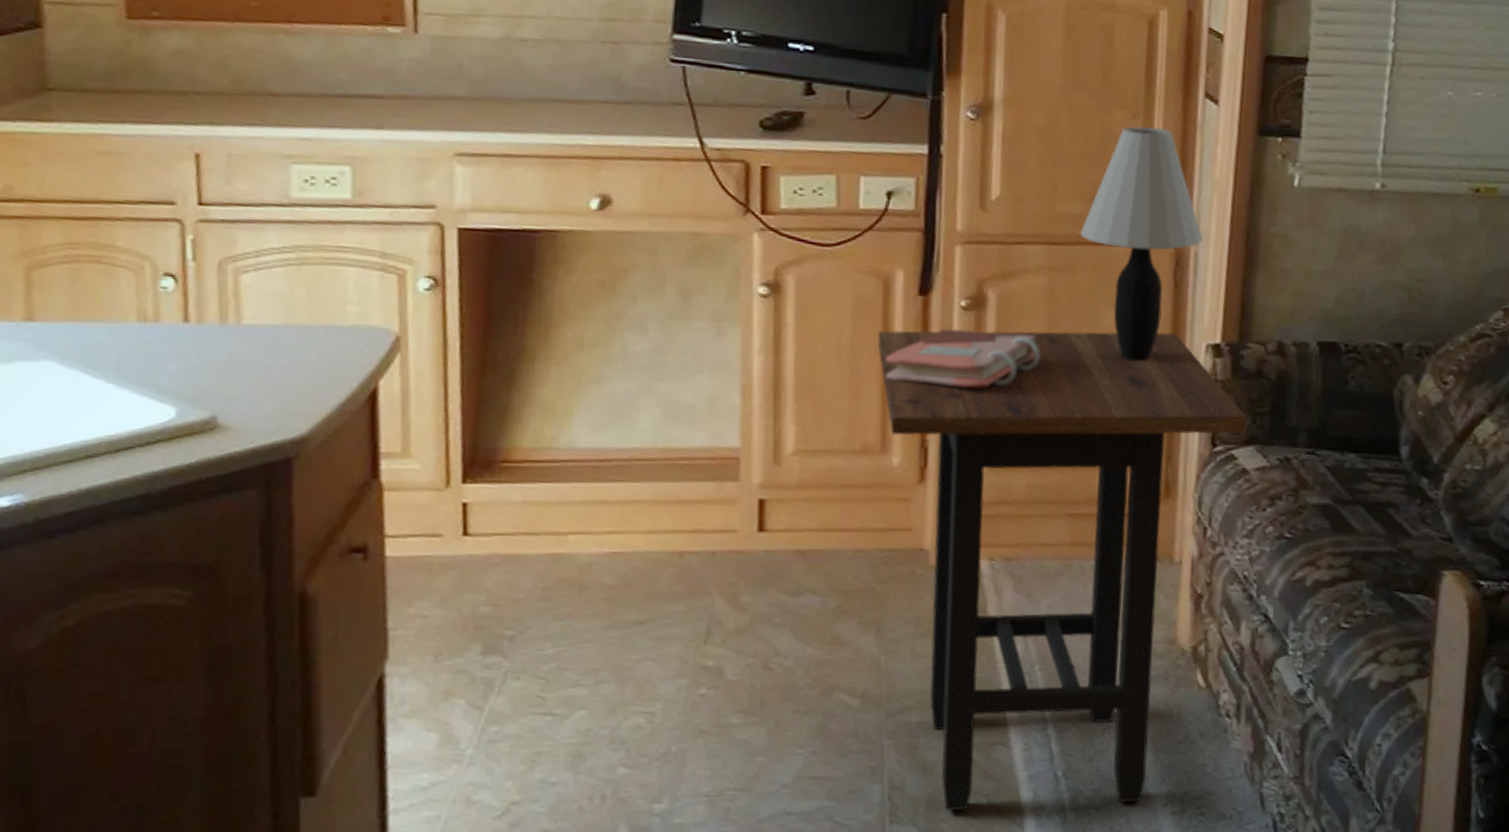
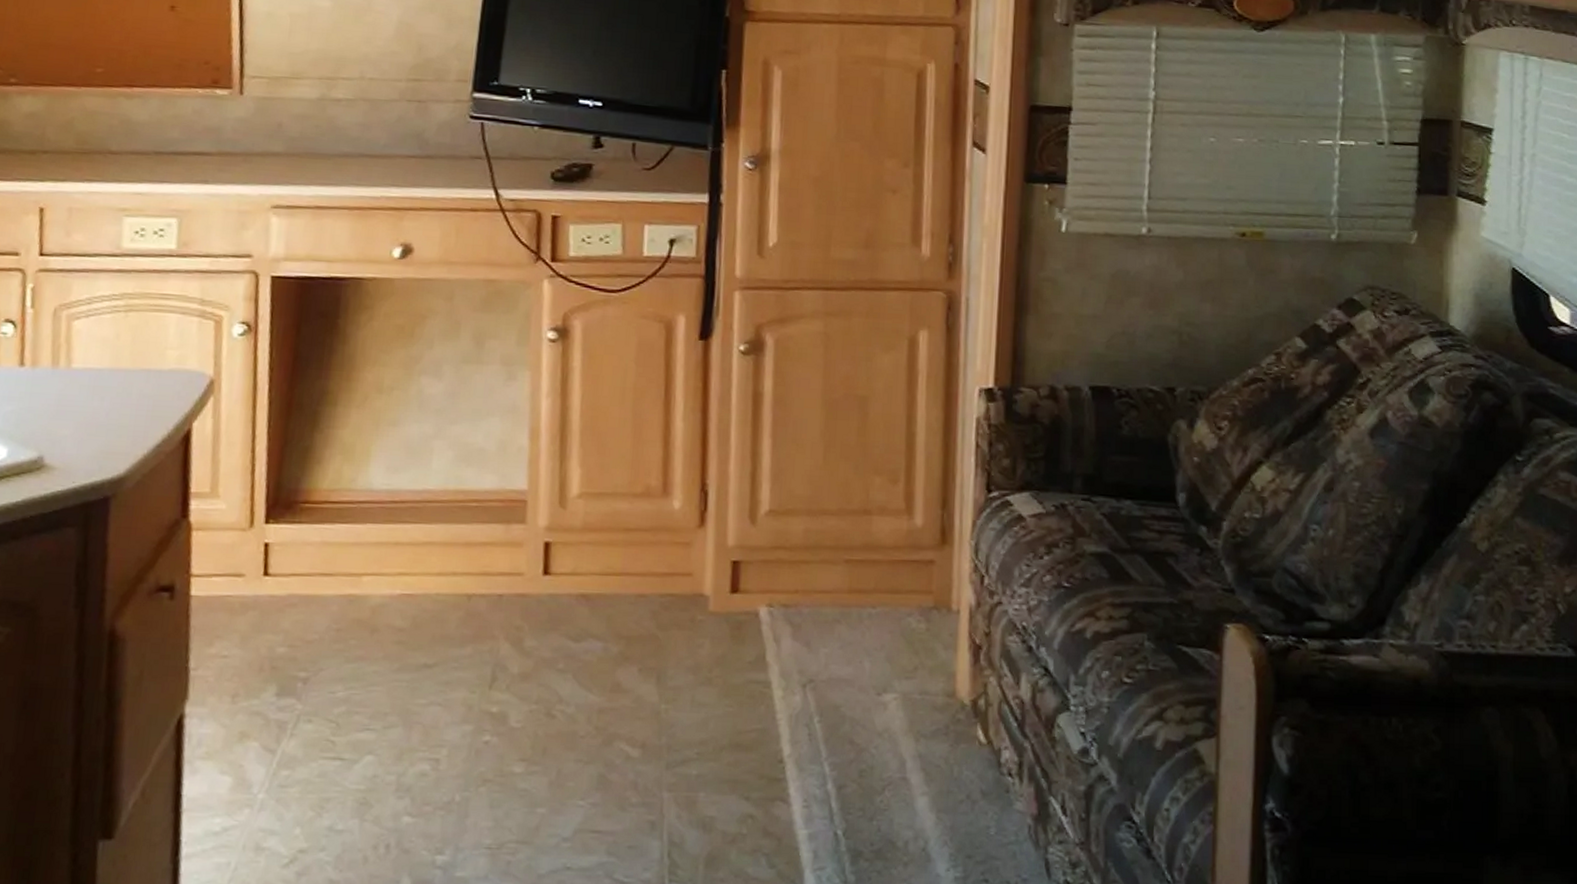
side table: present [877,330,1247,811] -> none [659,374,1022,871]
phonebook: present [886,328,1040,388] -> none [667,372,817,432]
table lamp: present [1080,126,1204,362] -> none [855,174,974,406]

